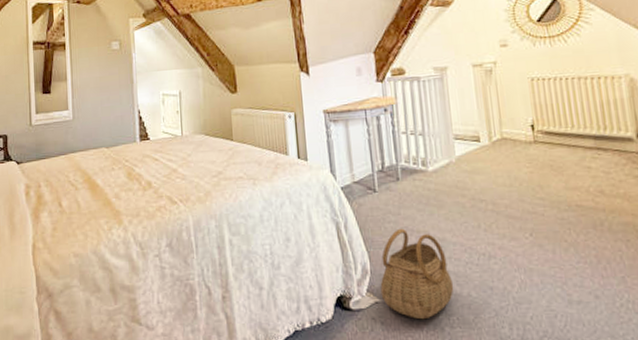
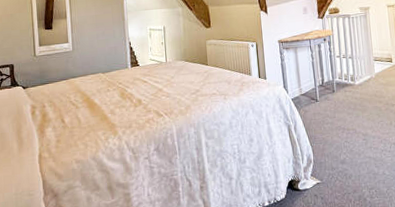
basket: present [380,228,454,319] -> none [320,127,373,193]

